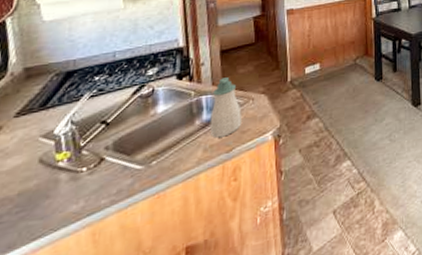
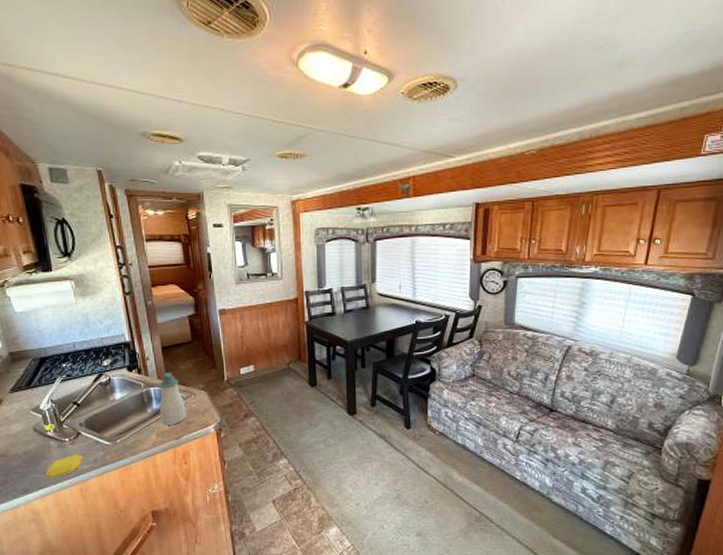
soap bar: none [43,186,103,224] -> present [45,454,83,479]

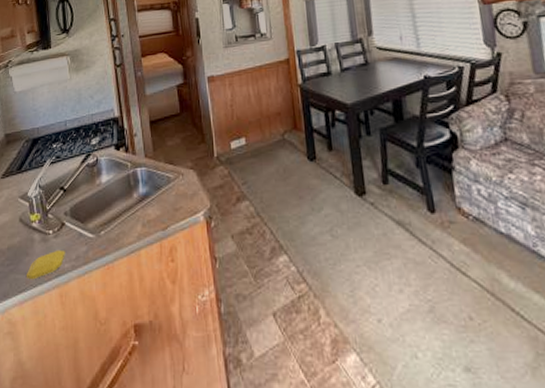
soap bottle: present [159,372,186,426] -> none [146,150,173,213]

